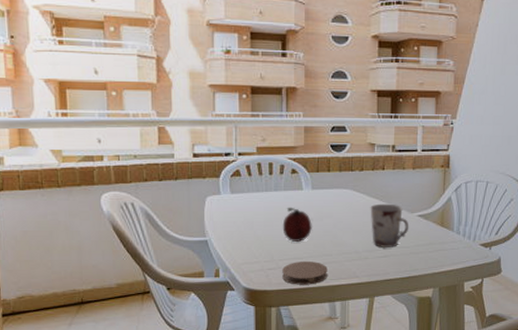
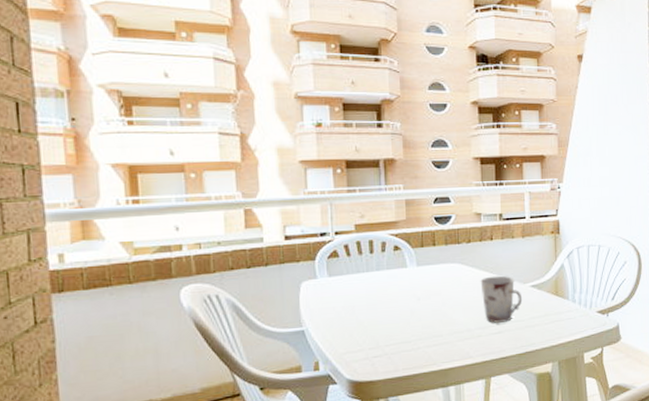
fruit: present [282,207,313,243] -> none [387,286,421,326]
coaster: present [282,262,327,285] -> none [389,344,439,372]

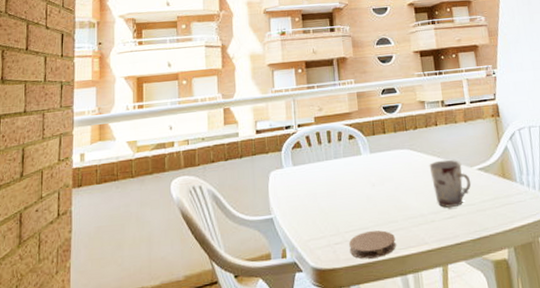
coaster: none [389,344,439,372] -> present [349,230,396,259]

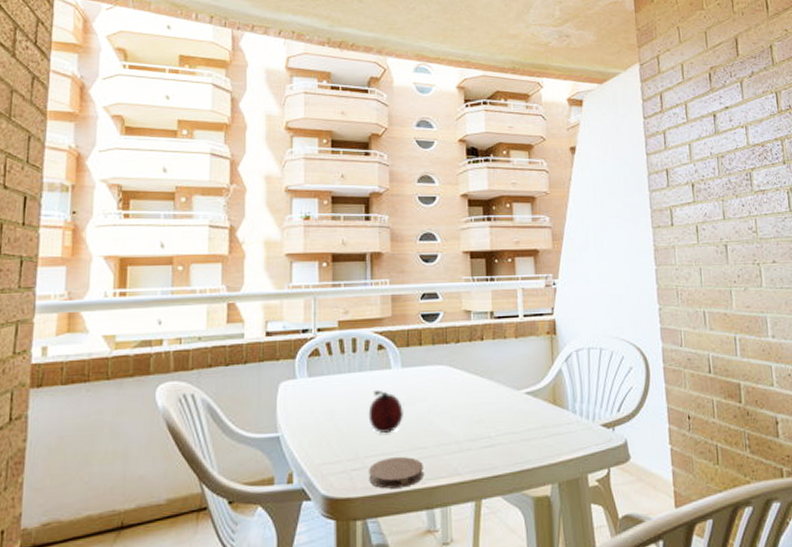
fruit: none [345,173,376,212] -> present [368,389,405,434]
cup: present [429,159,472,208] -> none [470,380,517,435]

